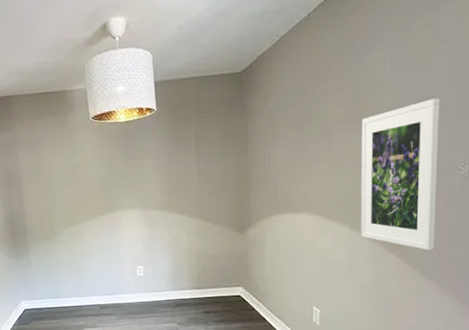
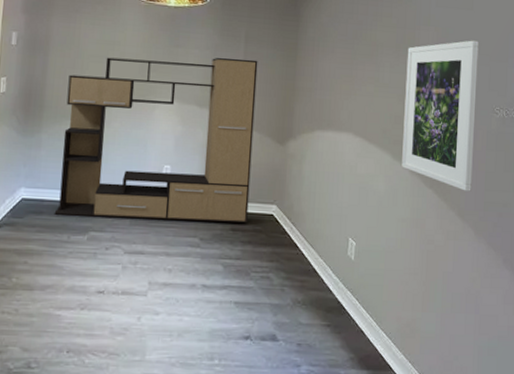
media console: none [42,158,218,319] -> present [54,57,258,224]

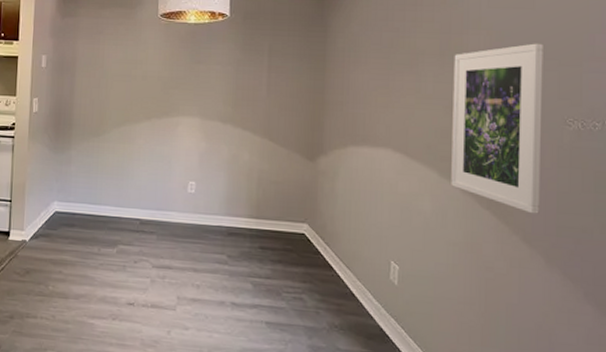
media console: present [54,57,258,224] -> none [85,72,283,242]

